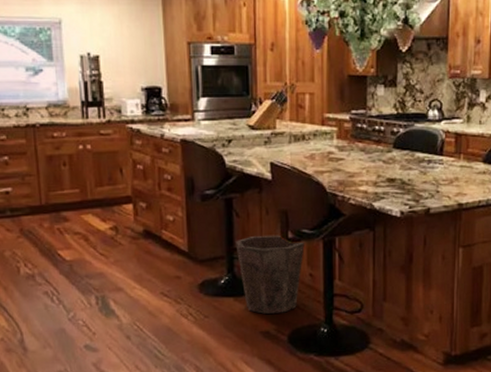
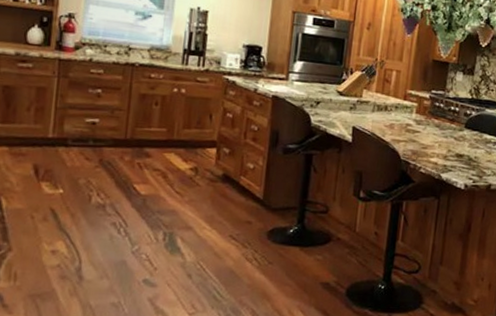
waste bin: present [235,234,305,314] -> none [309,191,374,267]

